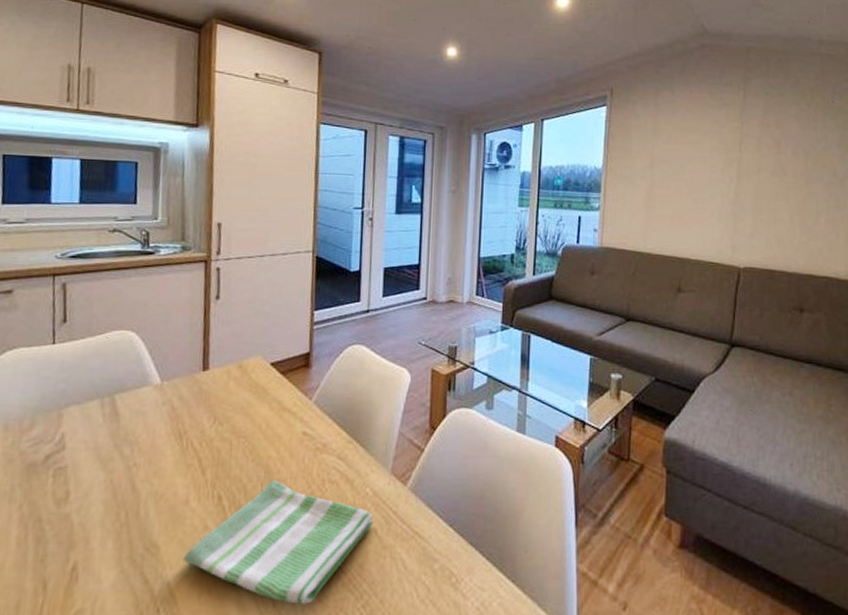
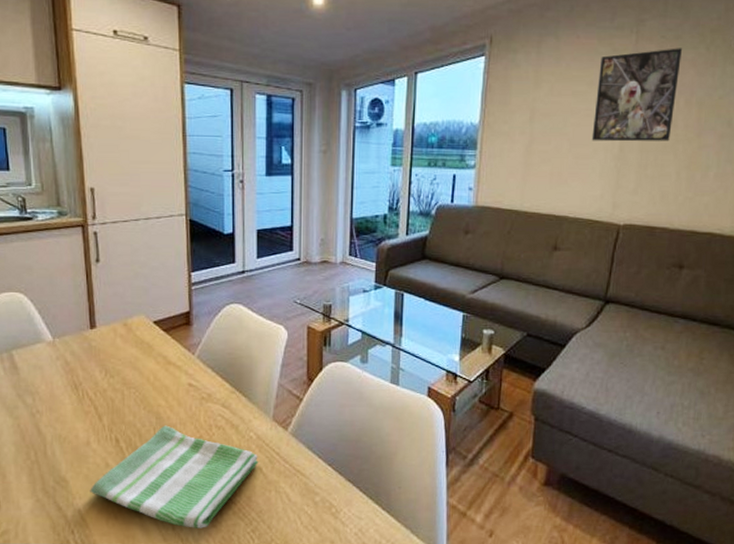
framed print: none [708,103,786,188] -> present [591,48,682,142]

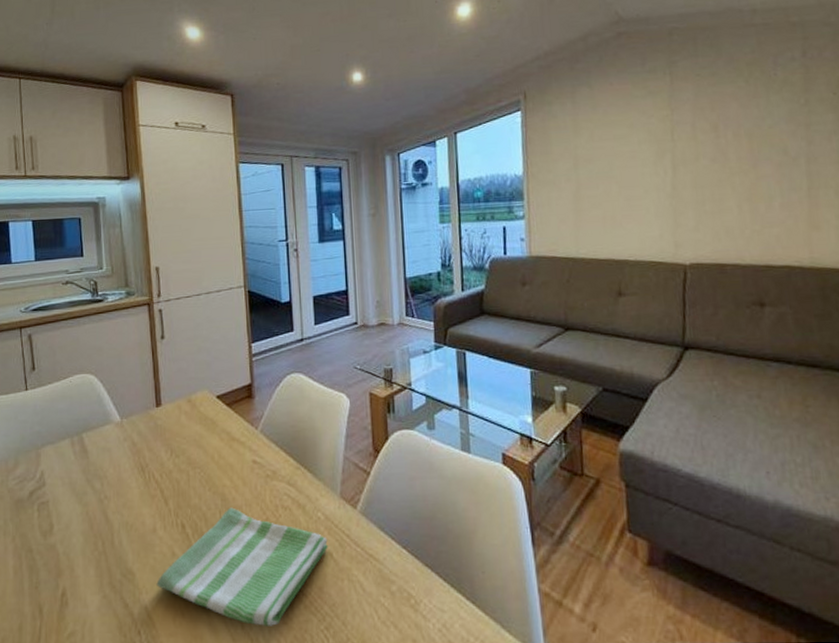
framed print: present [591,48,682,142] -> none [637,83,724,182]

